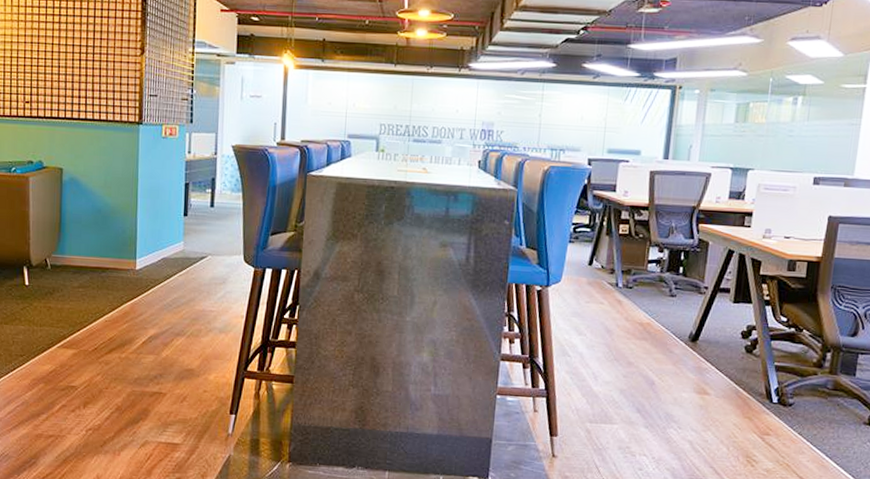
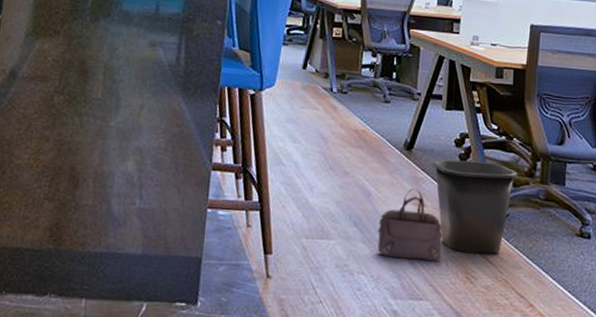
handbag: none [659,378,725,445] -> present [377,188,443,261]
waste bin: none [716,351,806,440] -> present [432,160,518,254]

